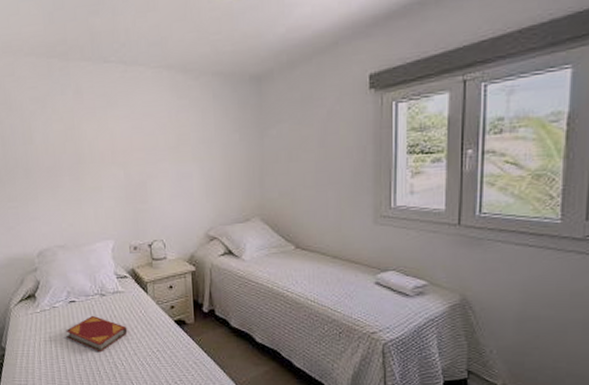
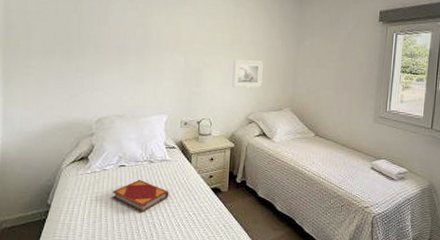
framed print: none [182,163,221,200] -> present [232,59,263,88]

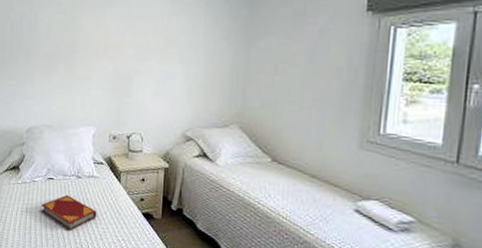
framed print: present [232,59,263,88] -> none [166,65,204,99]

